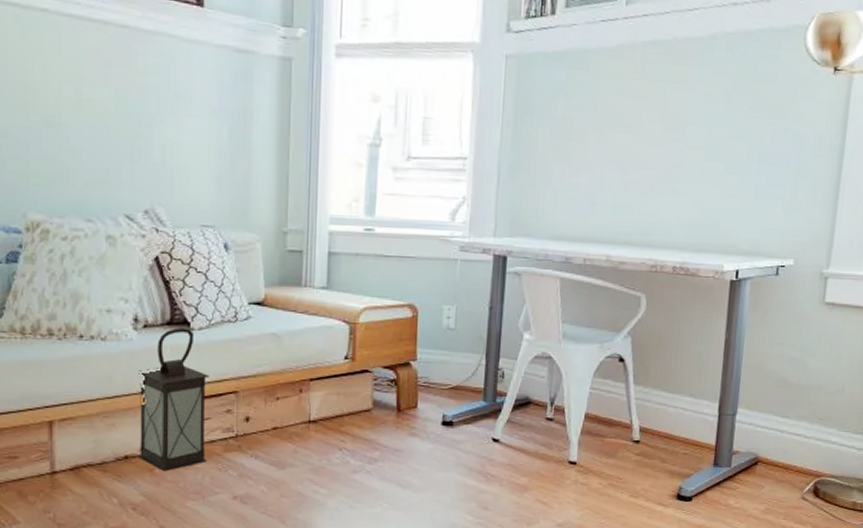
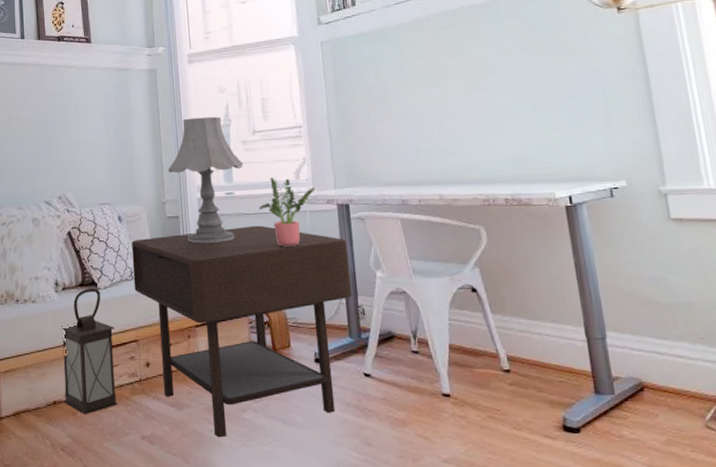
side table: none [238,270,498,499] -> present [131,225,353,438]
table lamp: none [295,129,390,286] -> present [168,116,243,243]
potted plant: none [402,216,472,298] -> present [259,178,315,247]

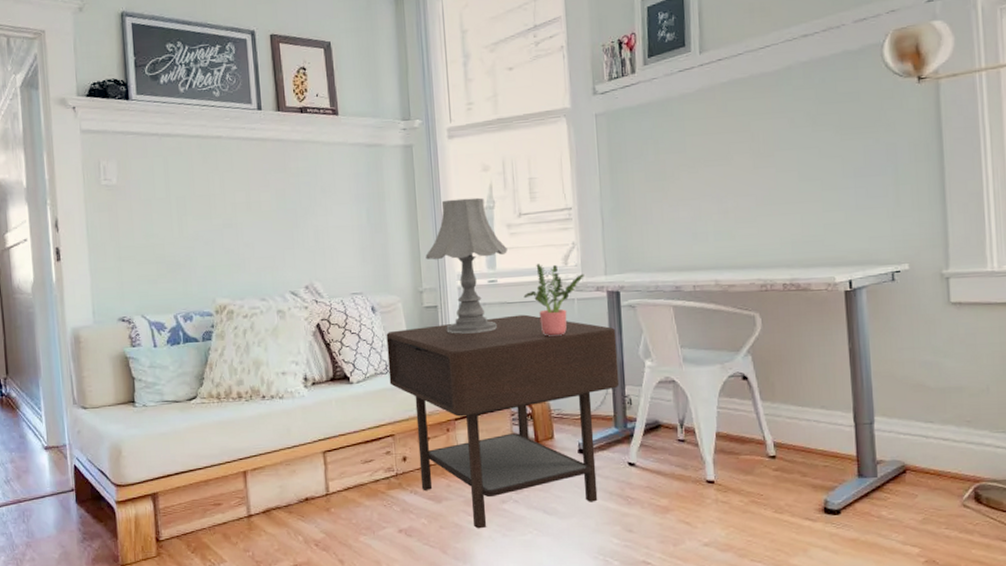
lantern: present [60,287,118,415] -> none [311,382,373,511]

